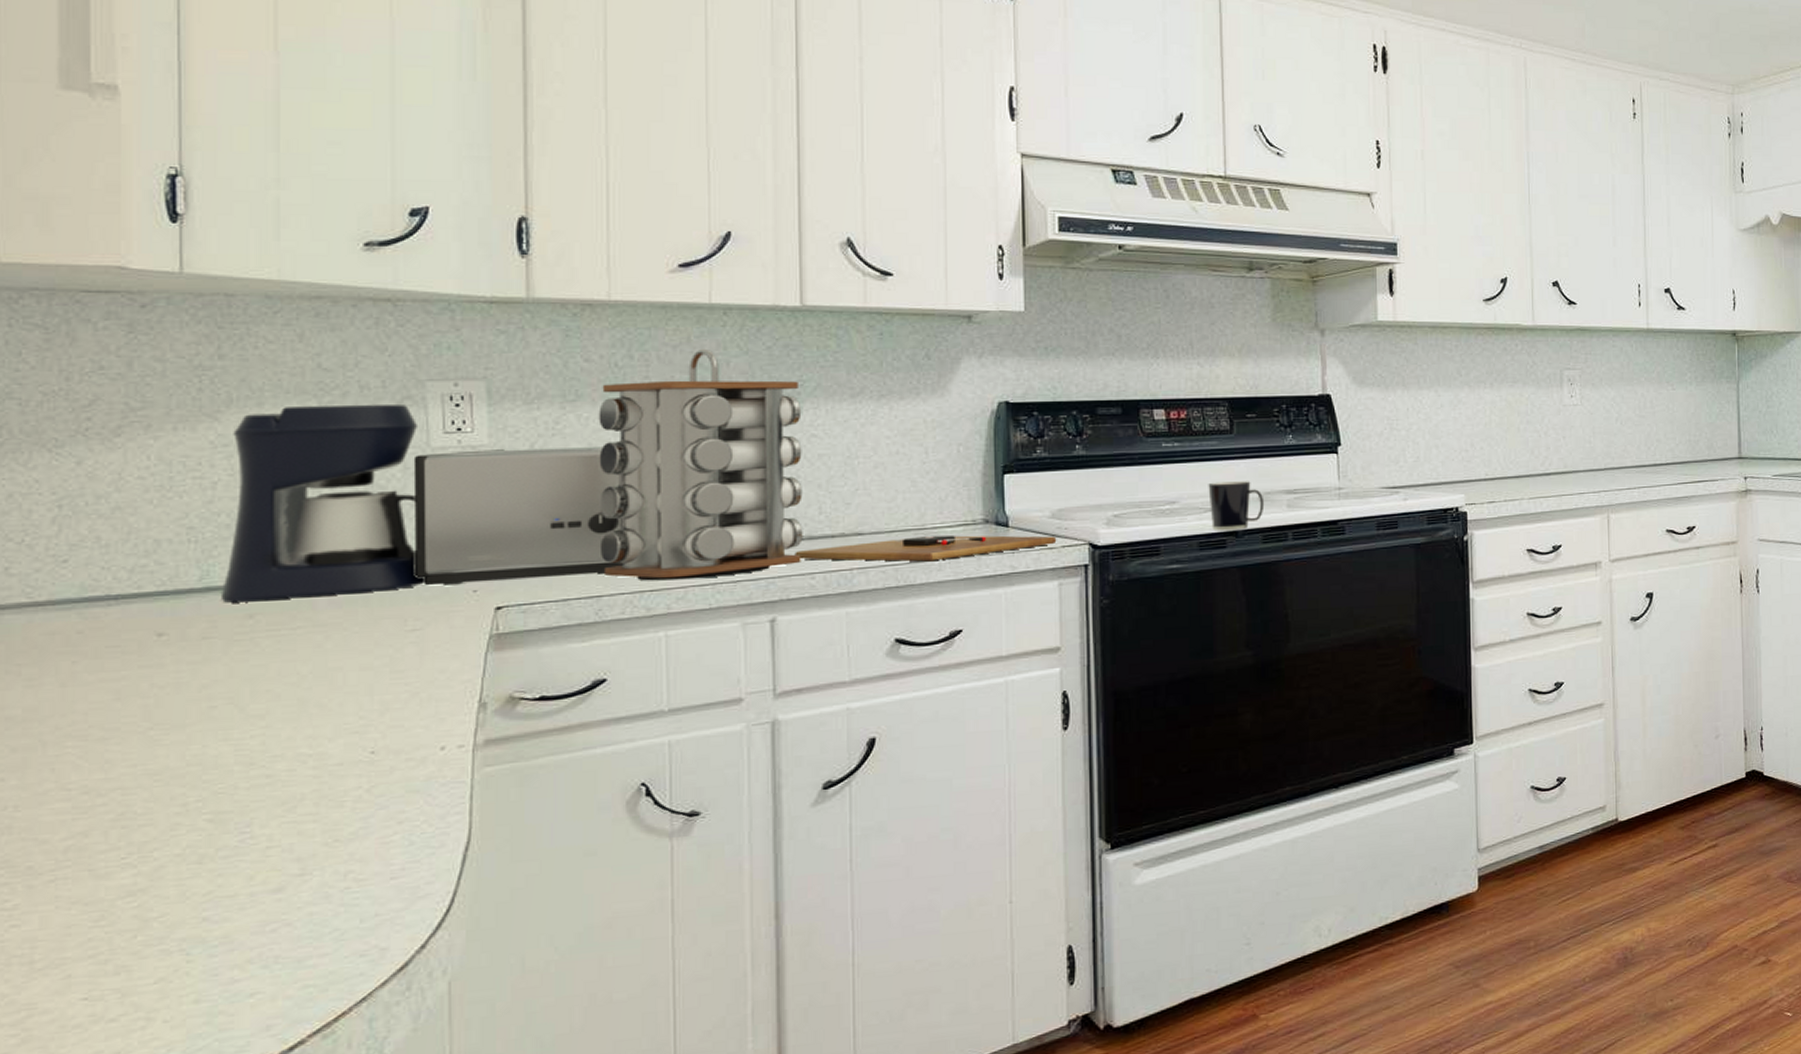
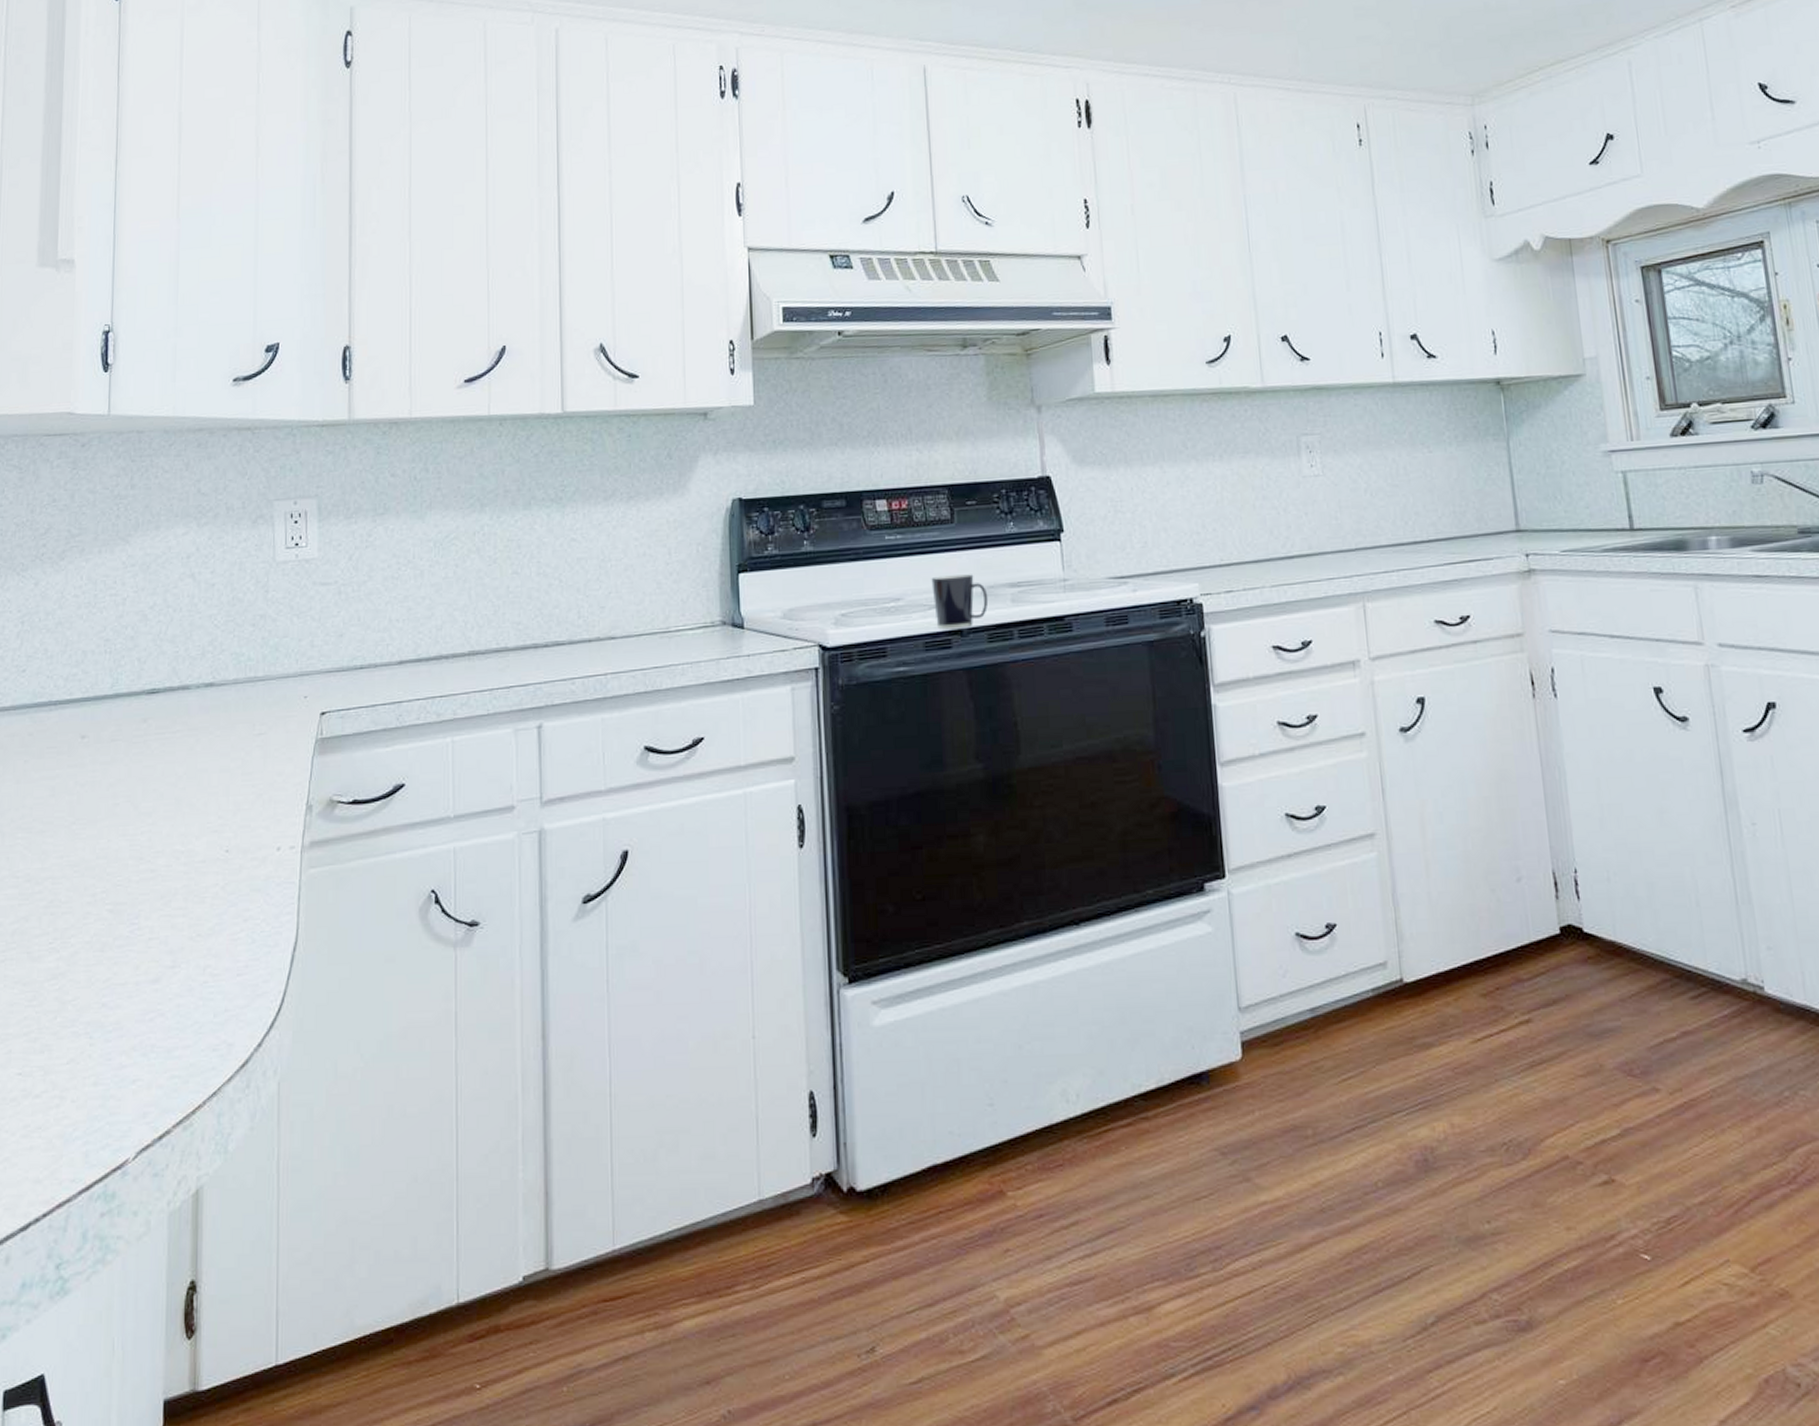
coffee maker: present [222,403,425,603] -> none [126,523,269,708]
toaster: present [413,447,623,586] -> none [262,557,419,692]
spice rack: present [598,348,803,581] -> none [400,458,565,687]
cutting board: present [795,534,1057,562] -> none [558,637,789,666]

